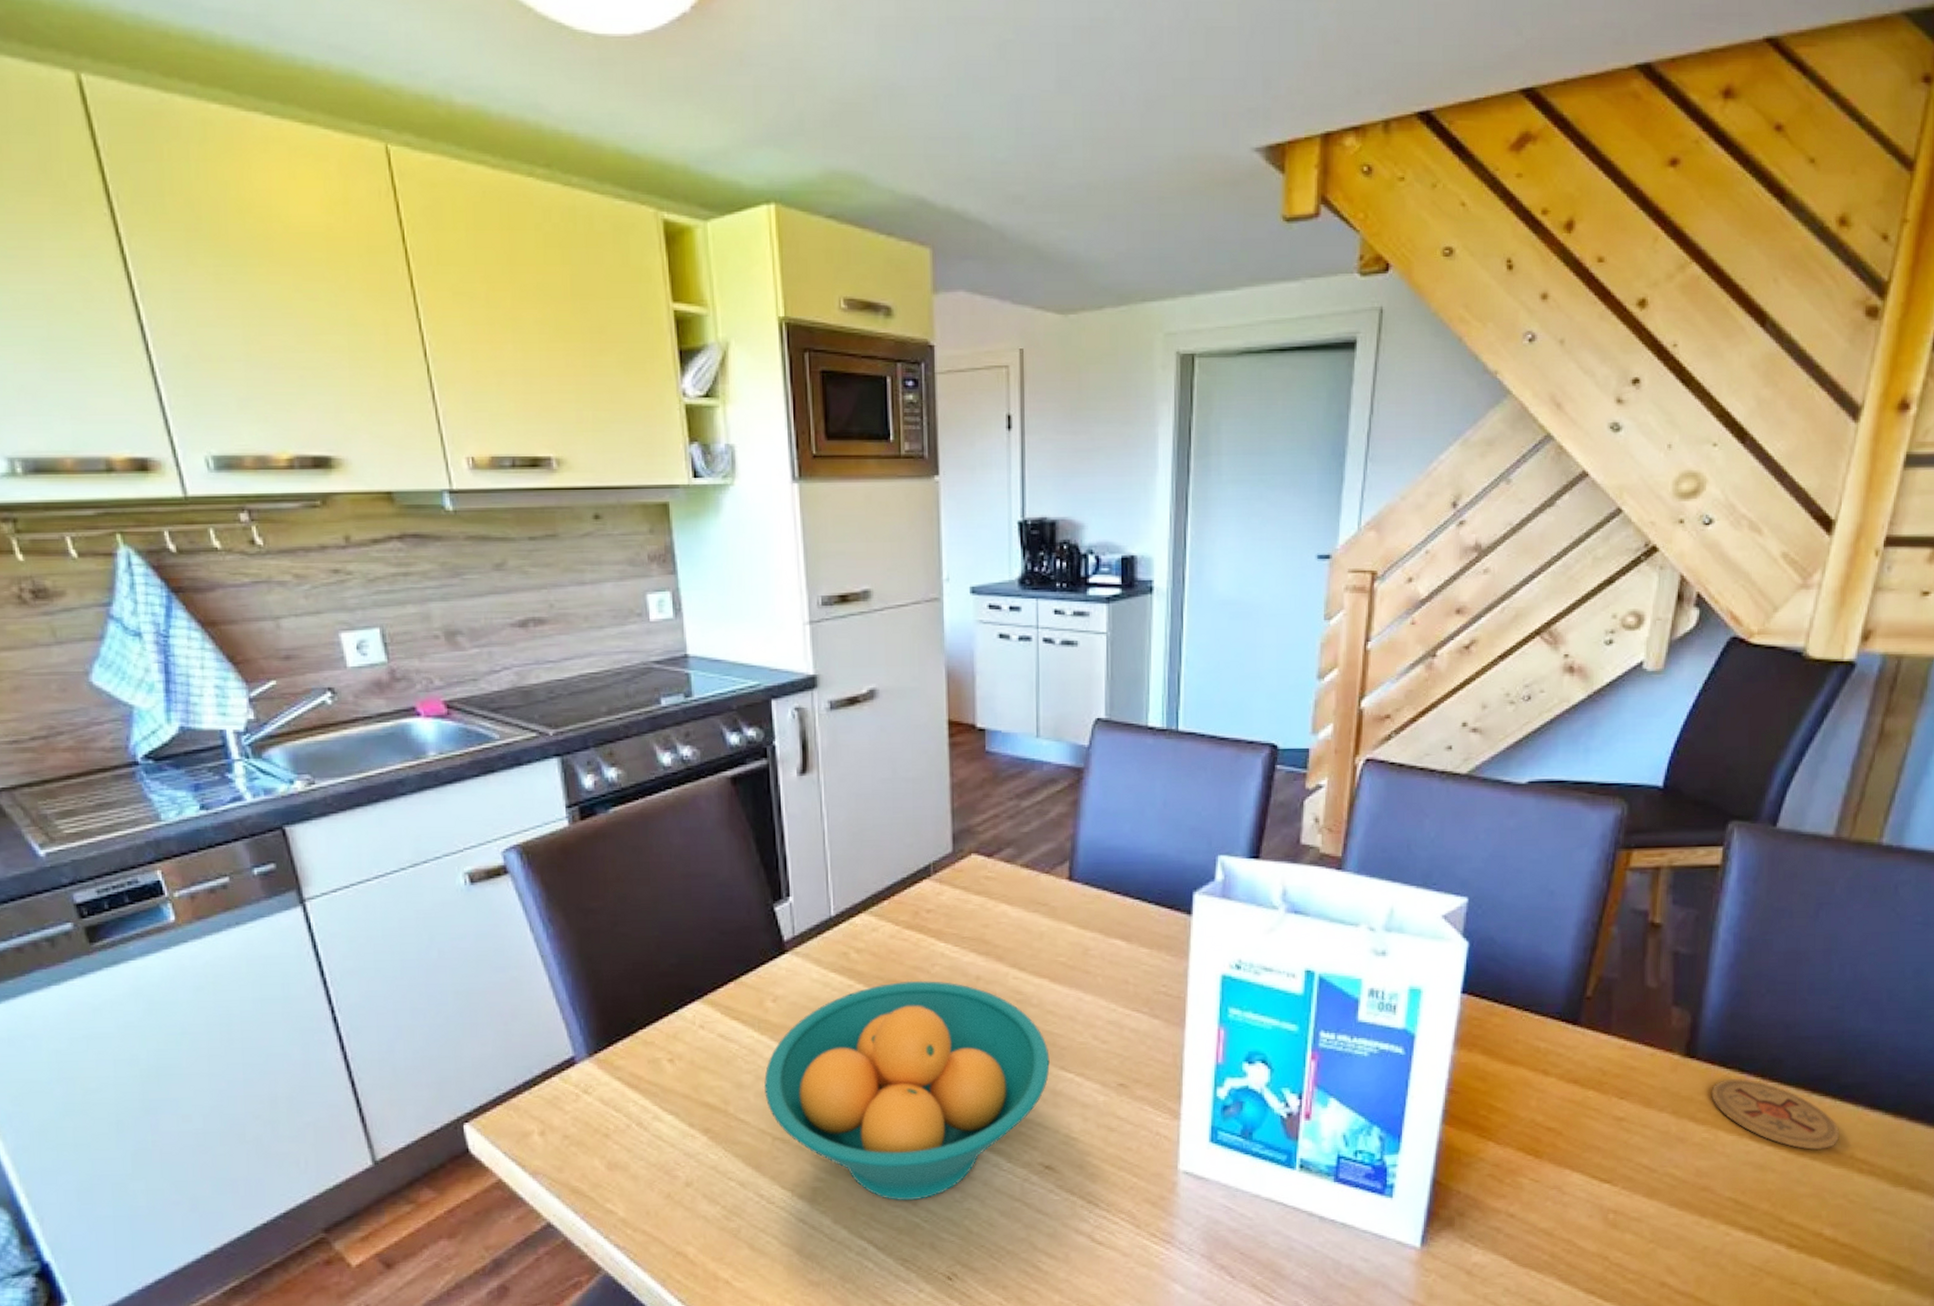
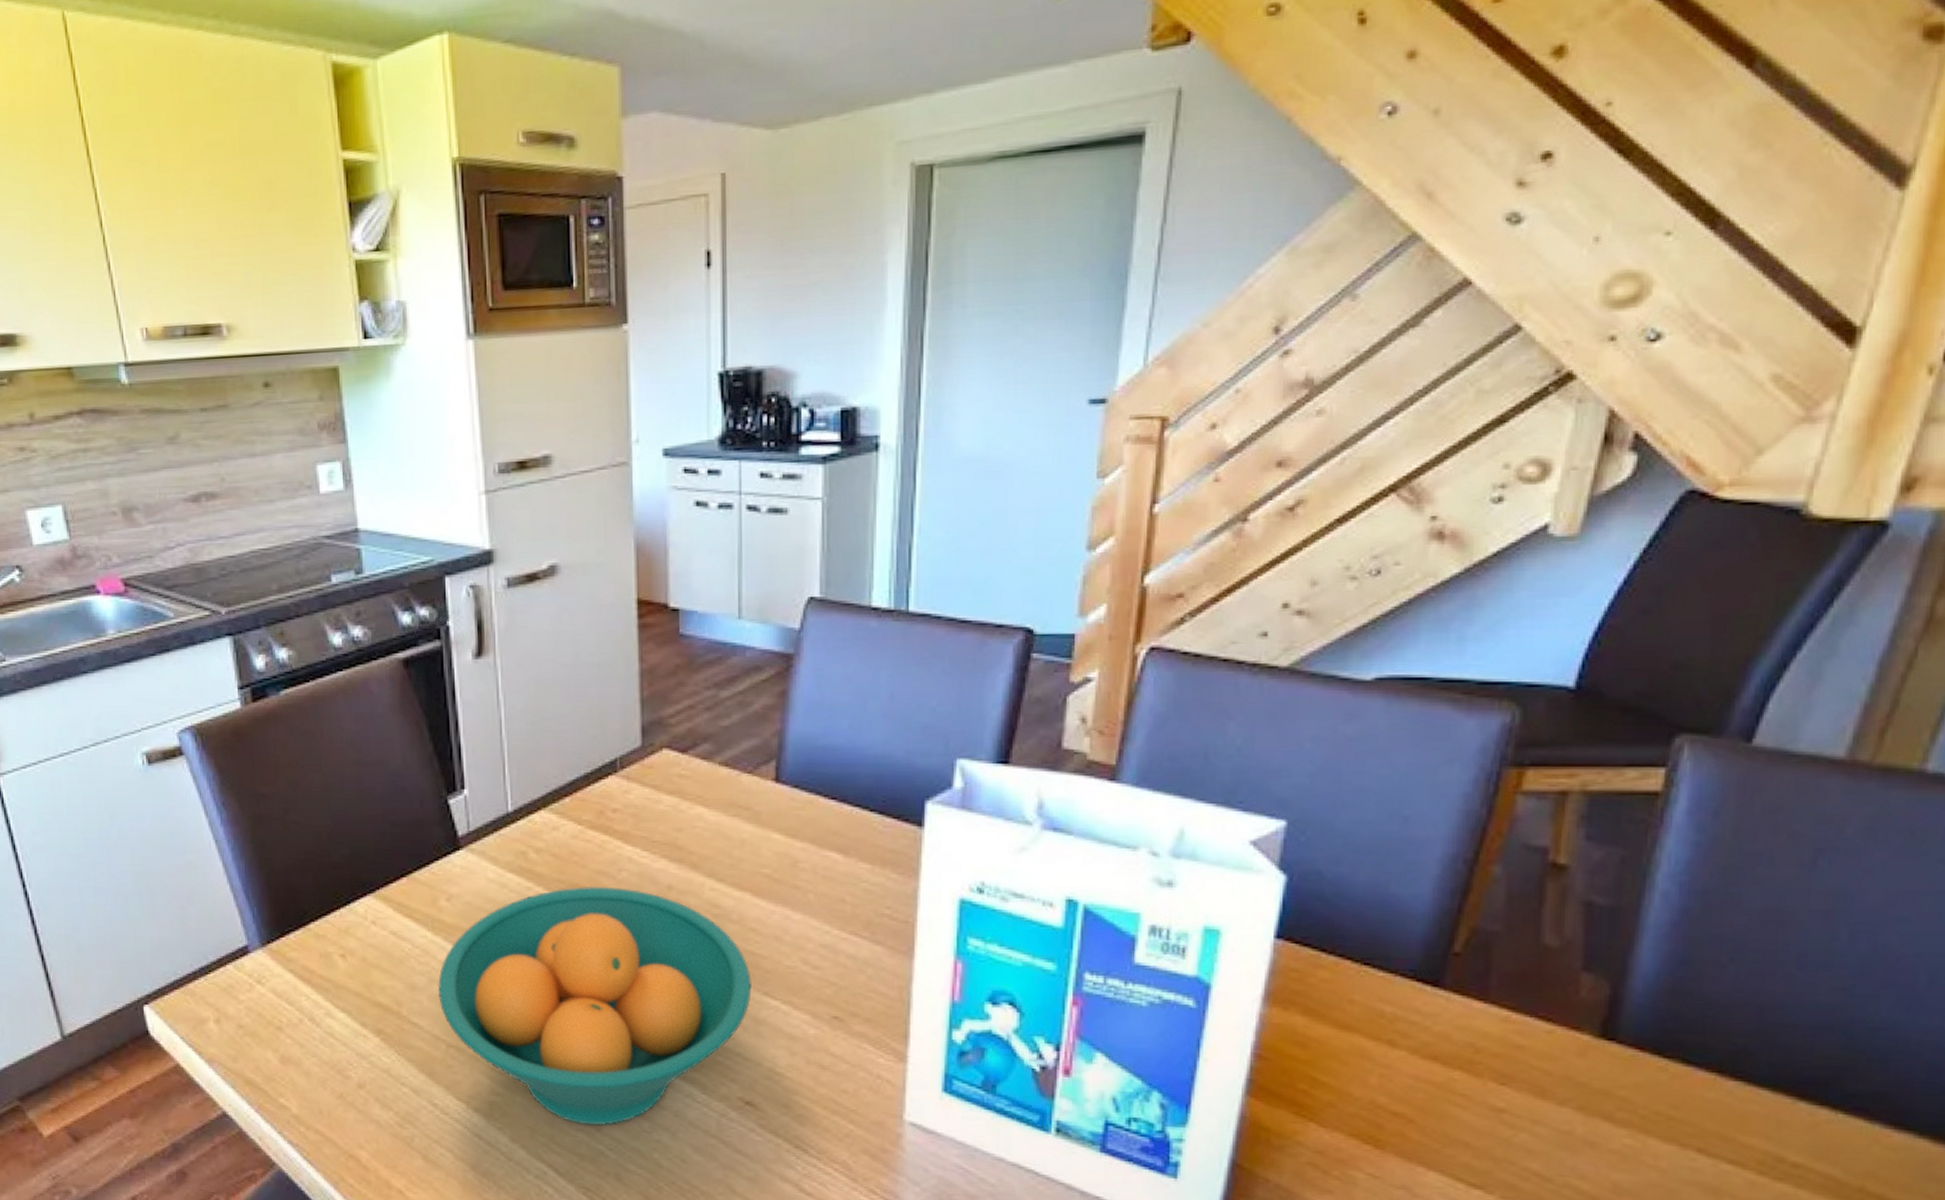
coaster: present [1711,1079,1840,1150] -> none [1638,1072,1842,1176]

